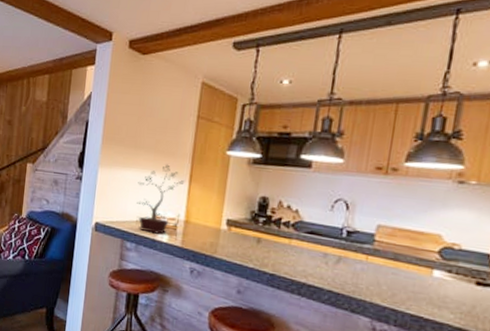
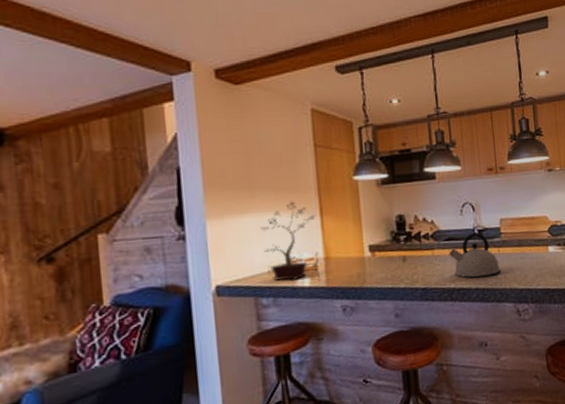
kettle: none [307,232,364,282] -> present [449,232,501,278]

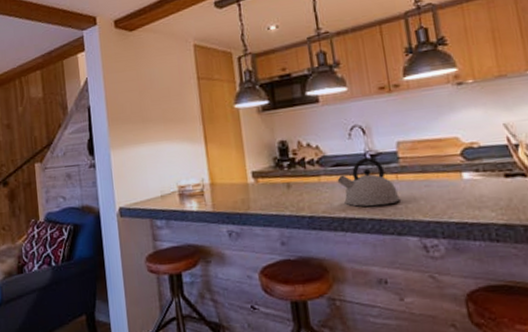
potted plant: present [260,201,316,281] -> none [154,131,201,205]

